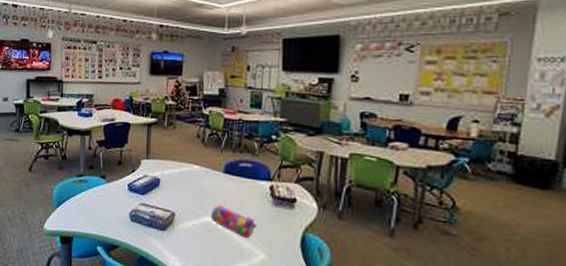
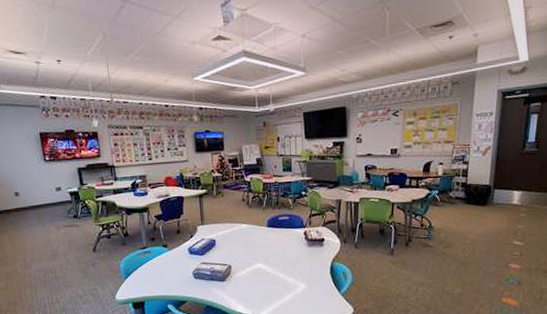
pencil case: present [210,205,256,239] -> none [260,253,297,276]

